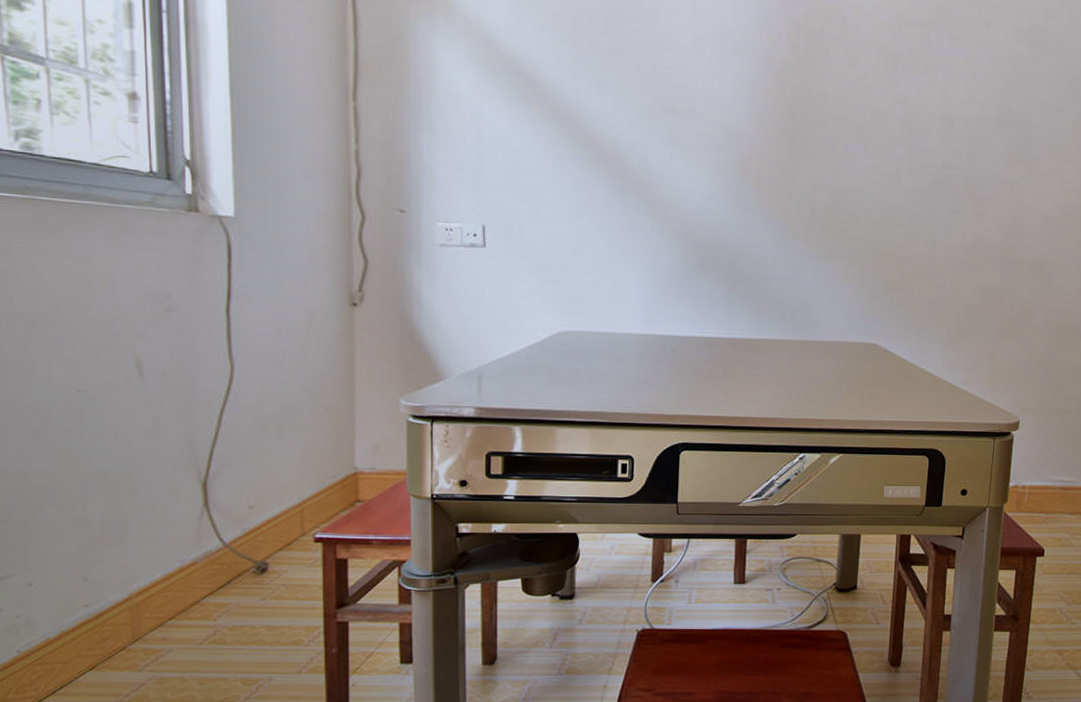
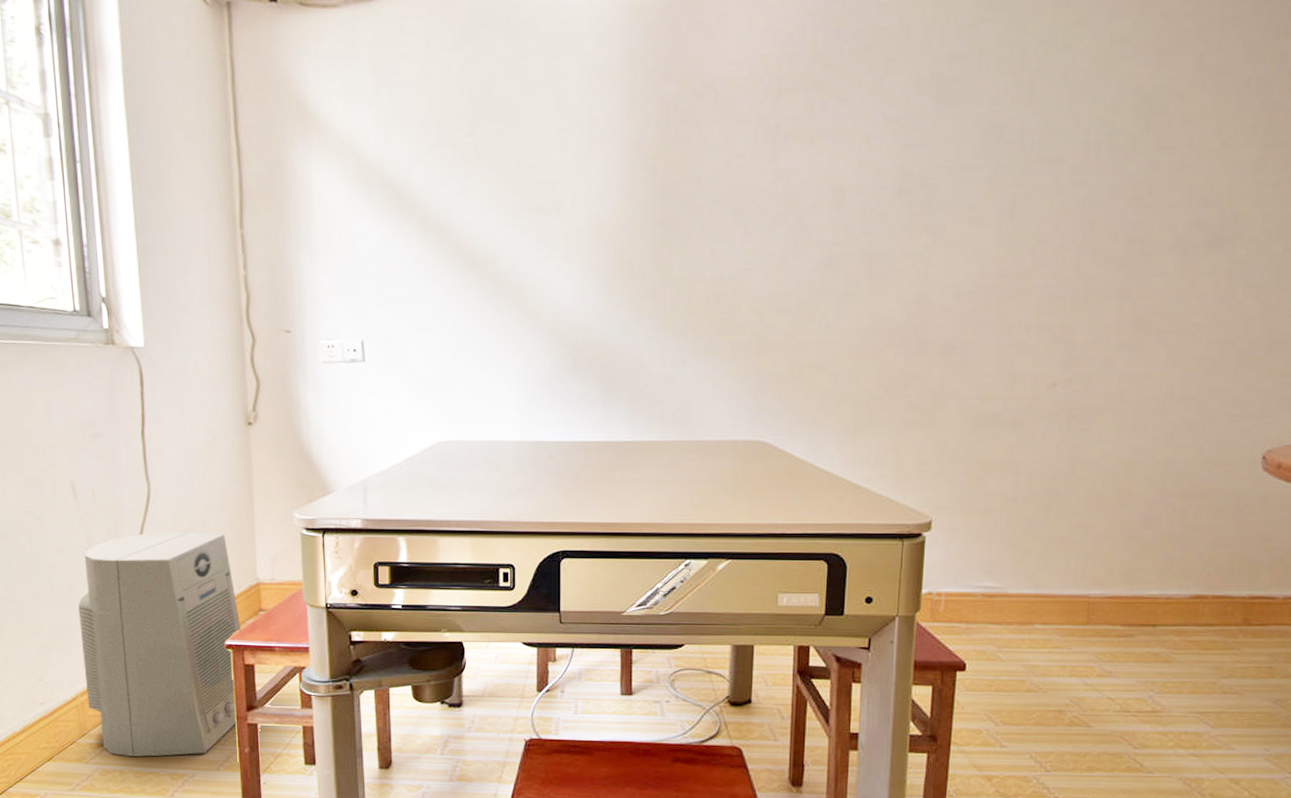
air purifier: none [138,415,334,661] -> present [78,530,242,757]

